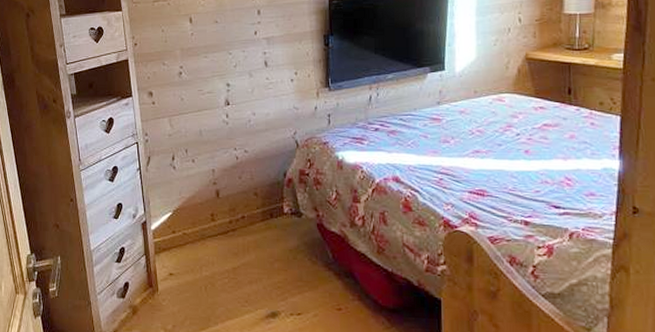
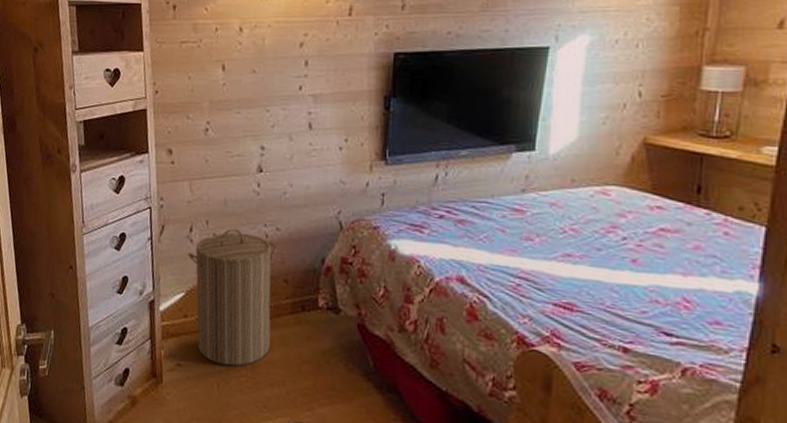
laundry hamper: none [172,154,247,271] -> present [188,228,277,367]

